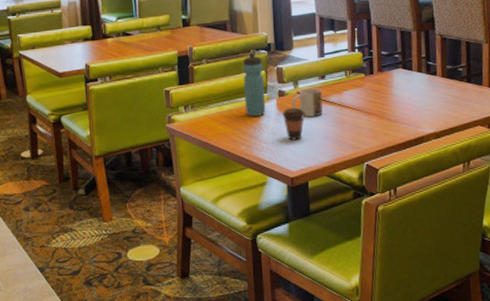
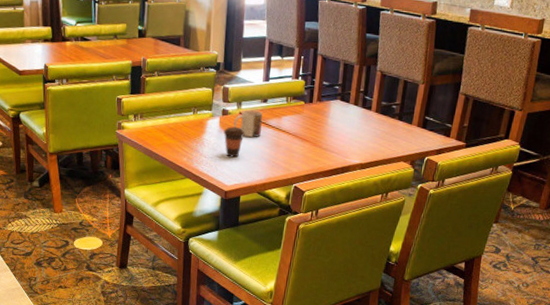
water bottle: present [242,52,266,116] -> none [190,69,211,132]

